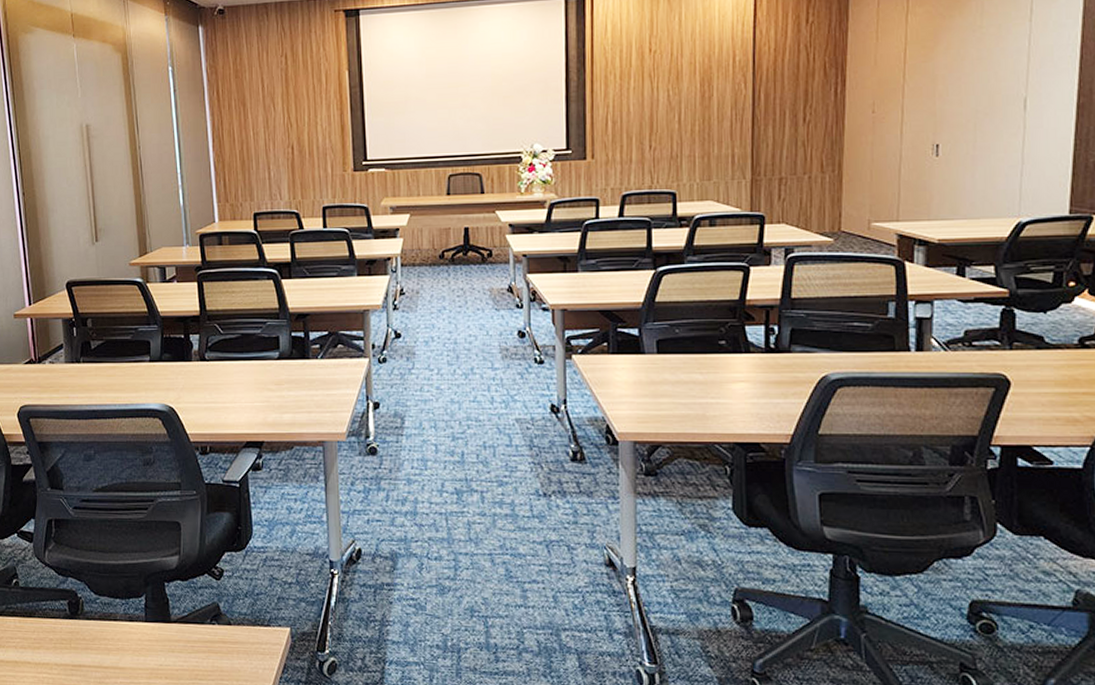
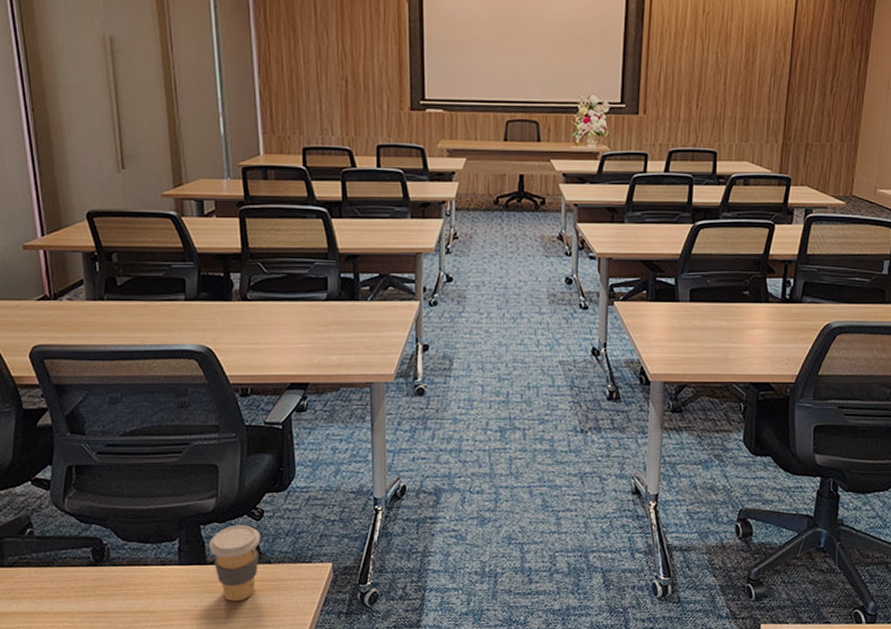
coffee cup: none [172,583,221,663] -> present [209,525,261,602]

